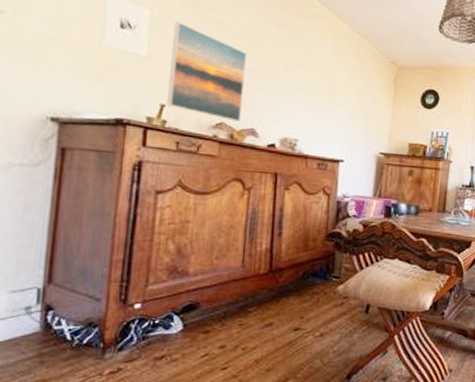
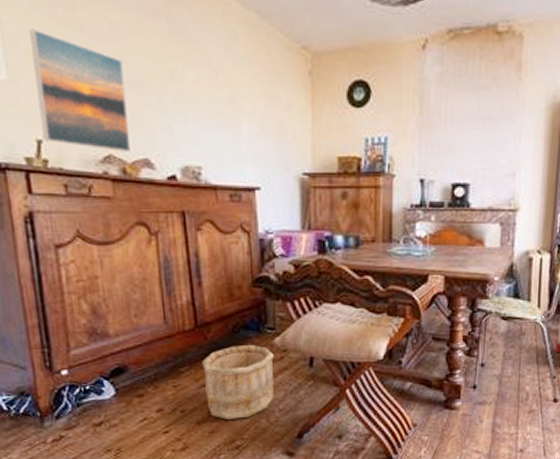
wooden bucket: none [268,290,335,359] -> present [202,345,275,420]

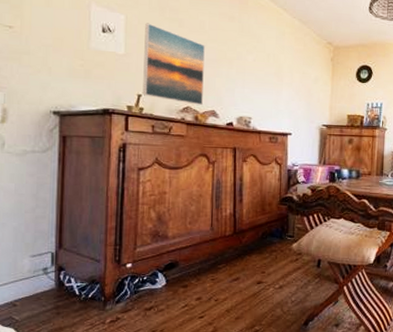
wooden bucket: present [202,345,275,420] -> none [236,249,291,308]

